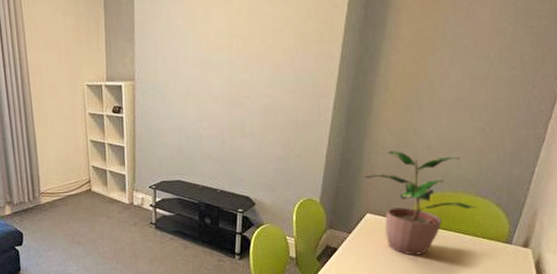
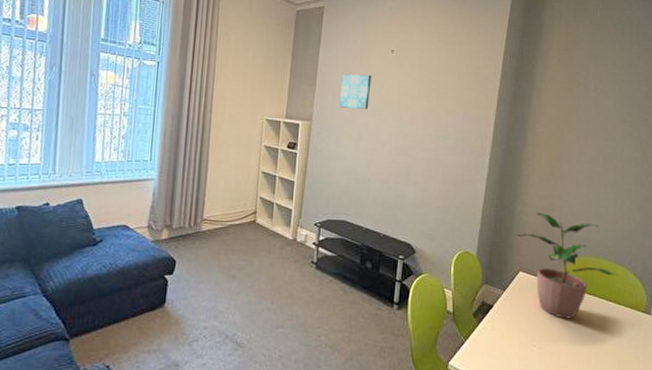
wall art: none [162,18,196,61] -> present [340,74,372,109]

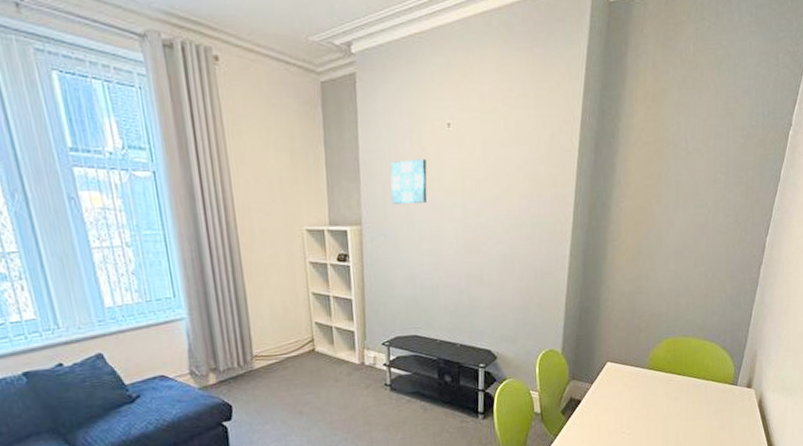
potted plant: present [516,212,617,319] -> none [602,296,706,403]

